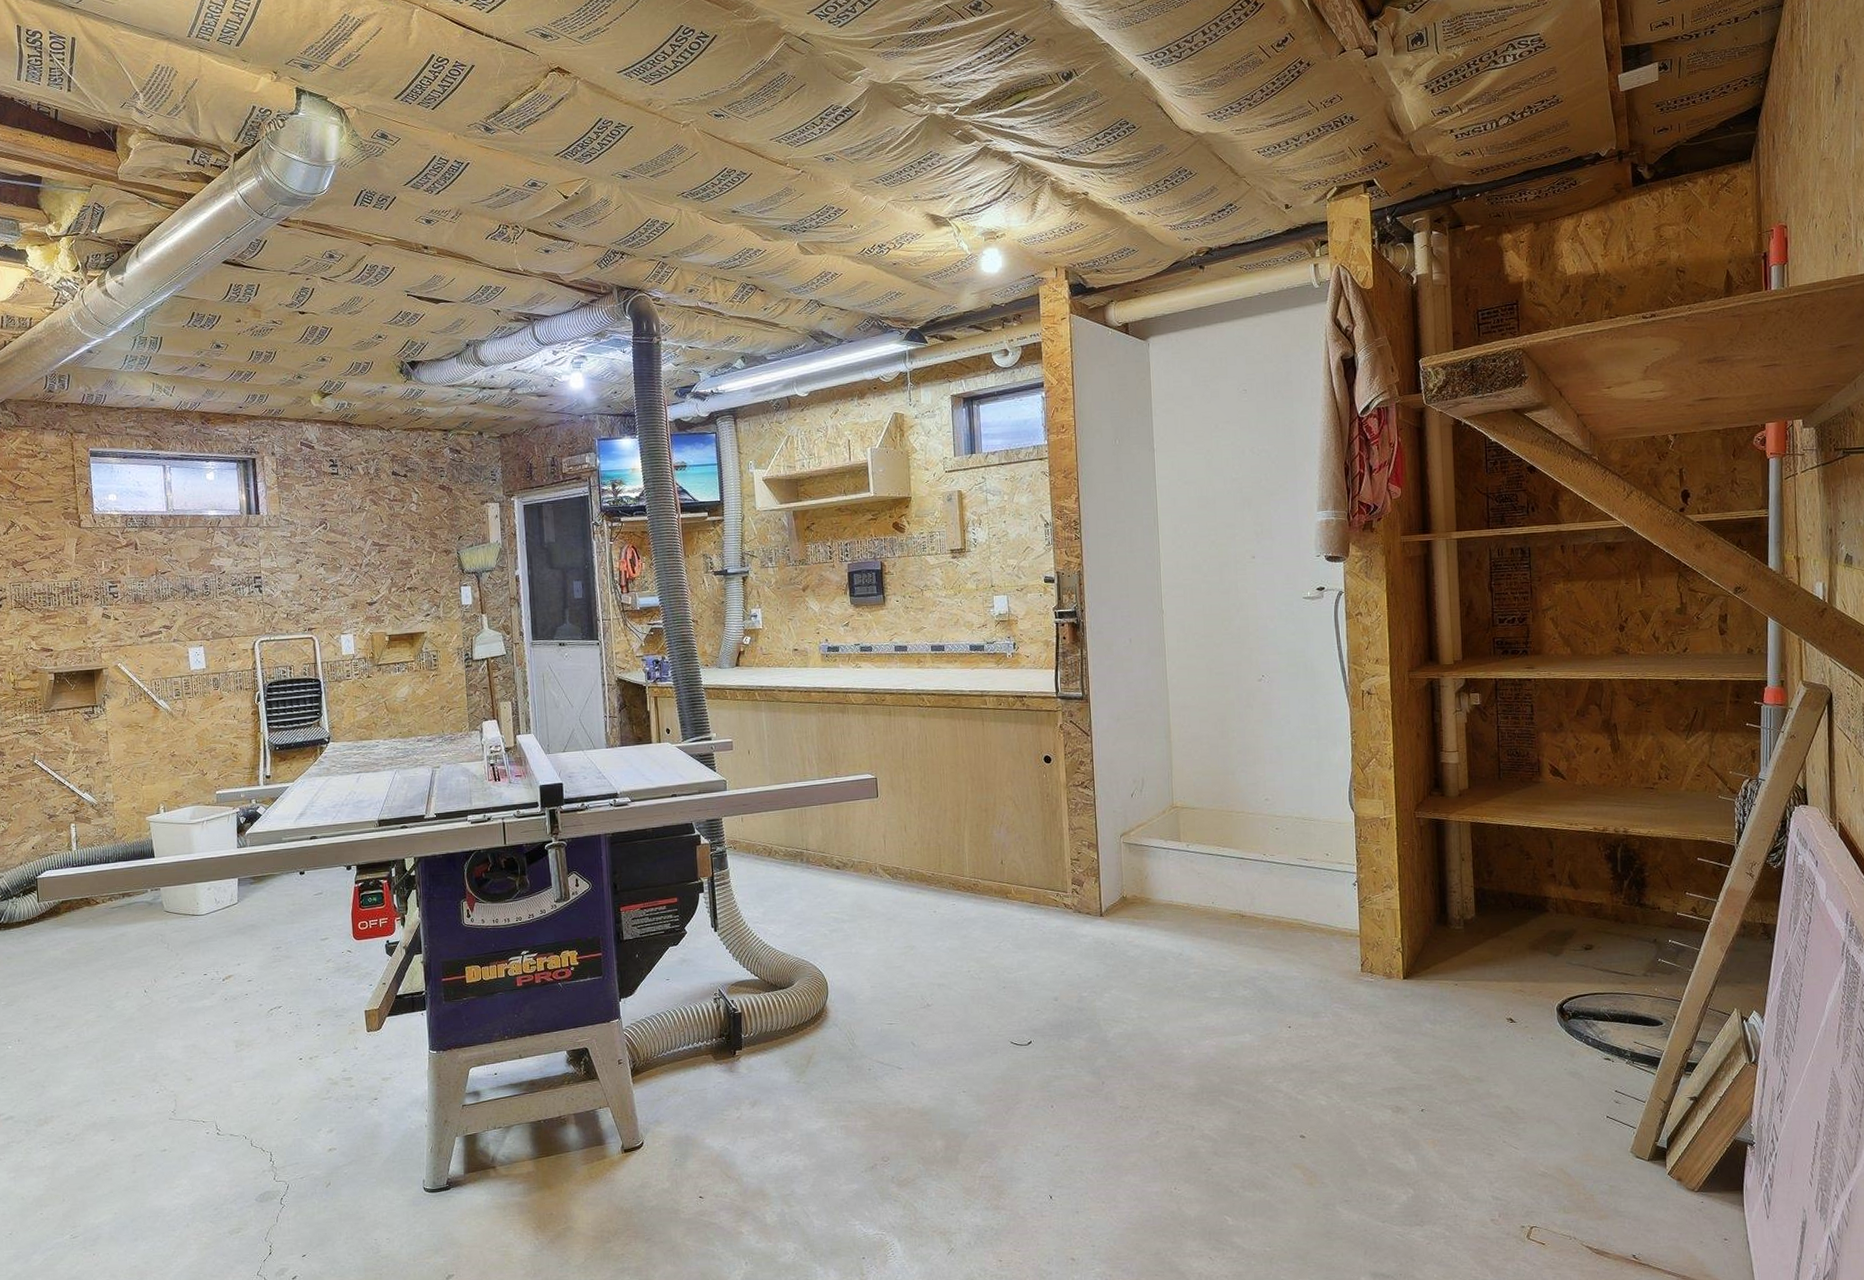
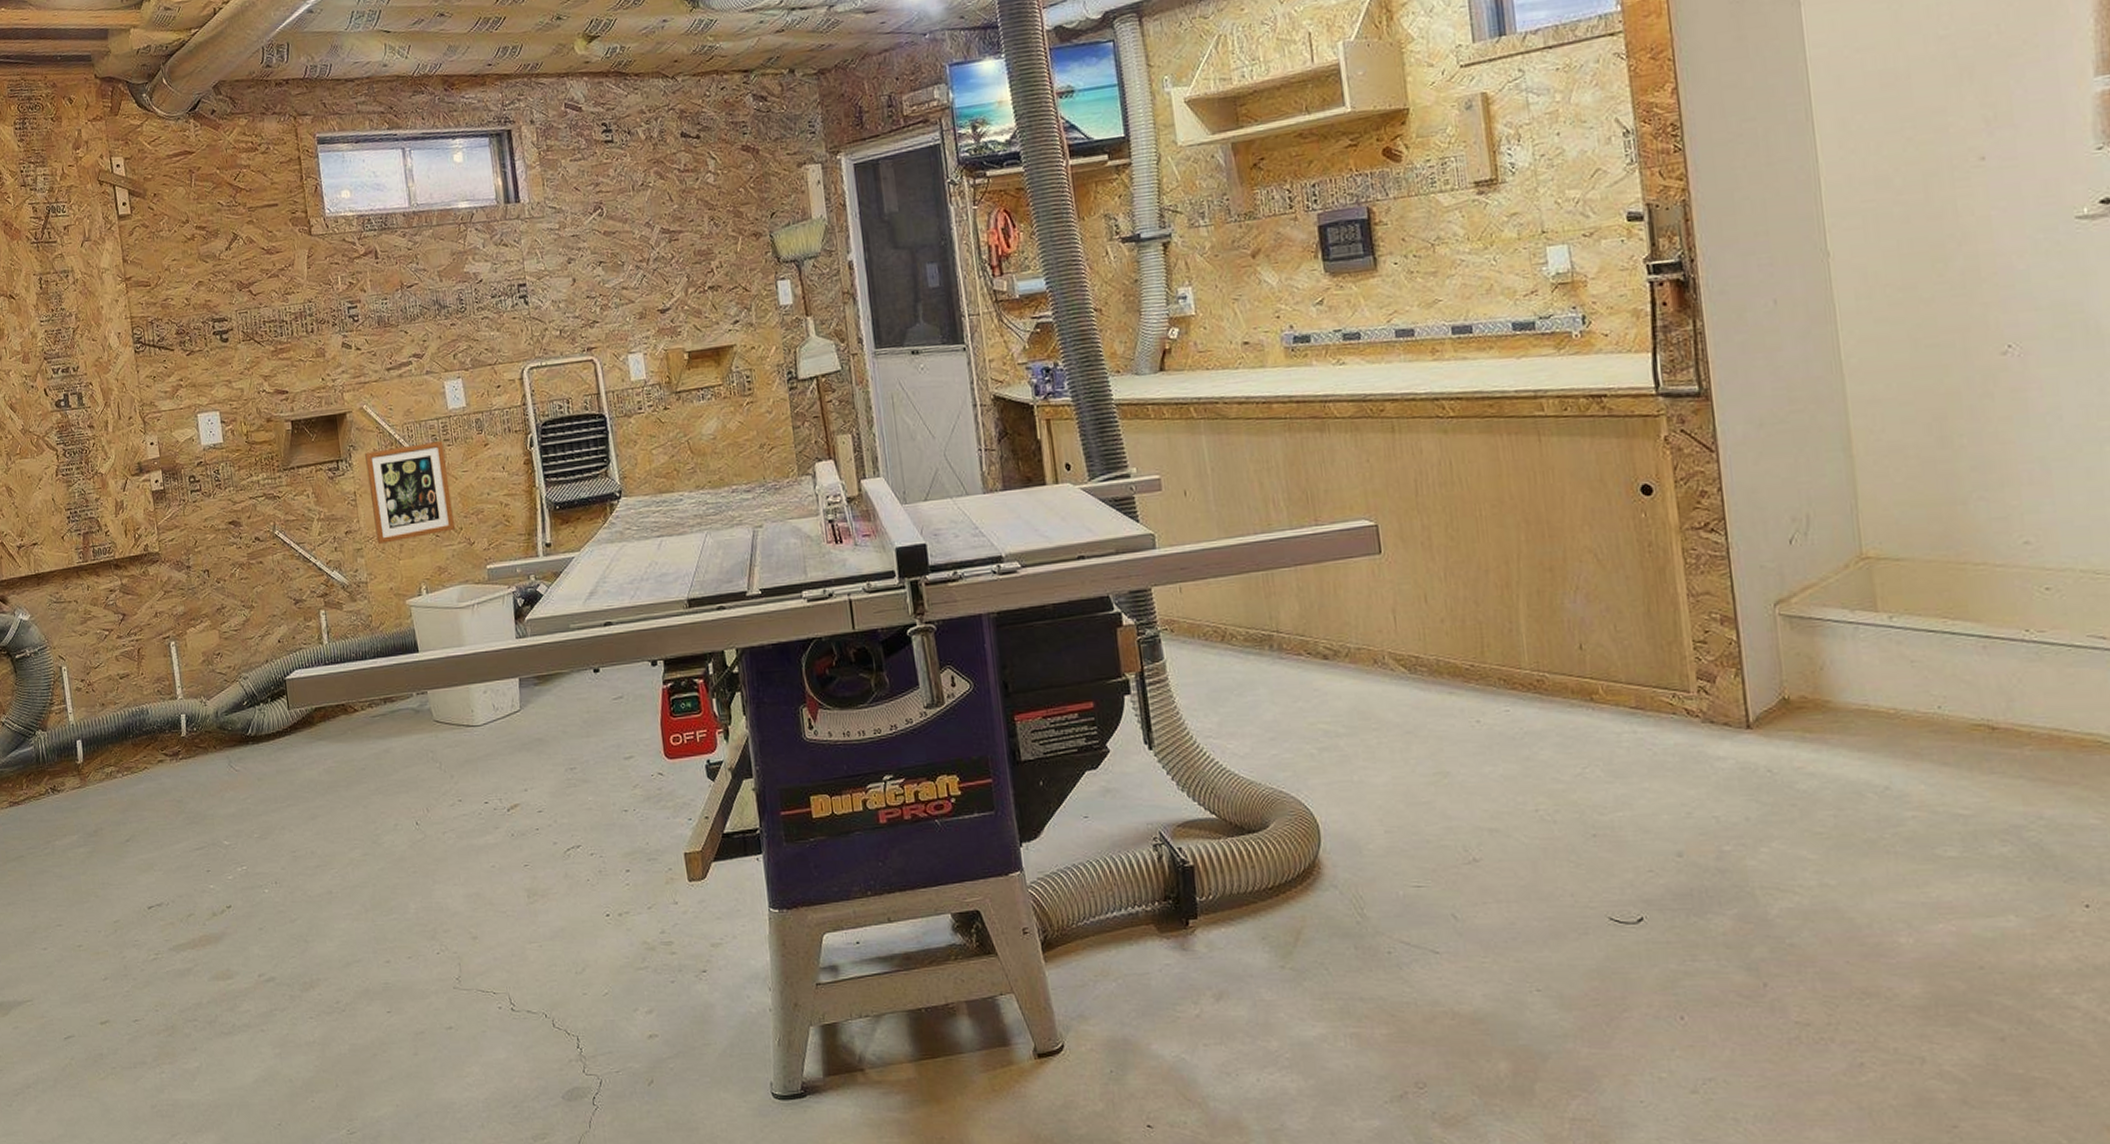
picture frame: none [117,694,191,773] -> present [365,441,455,544]

